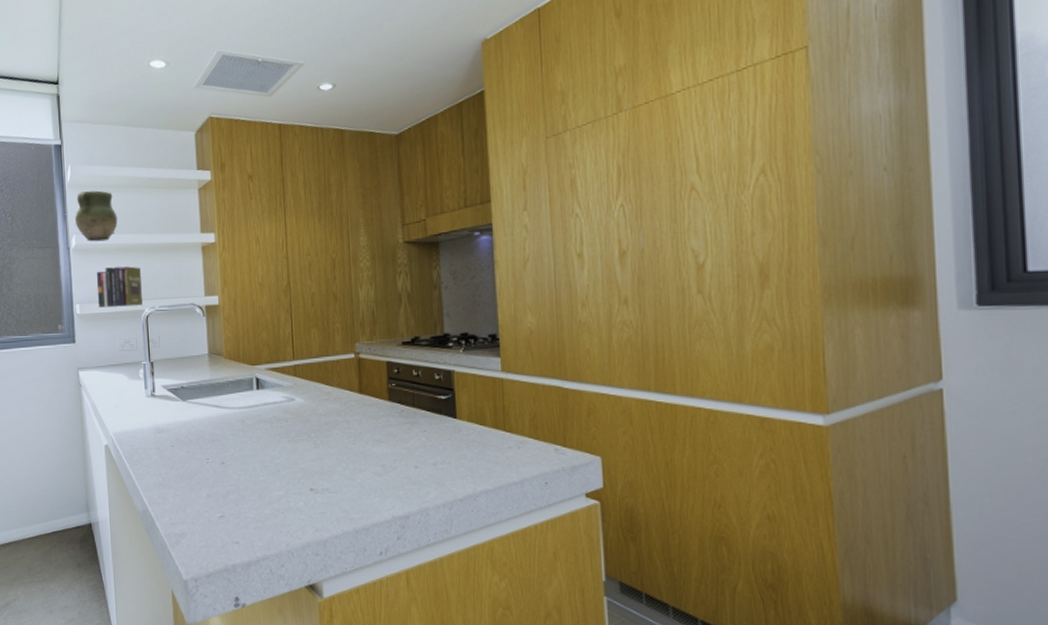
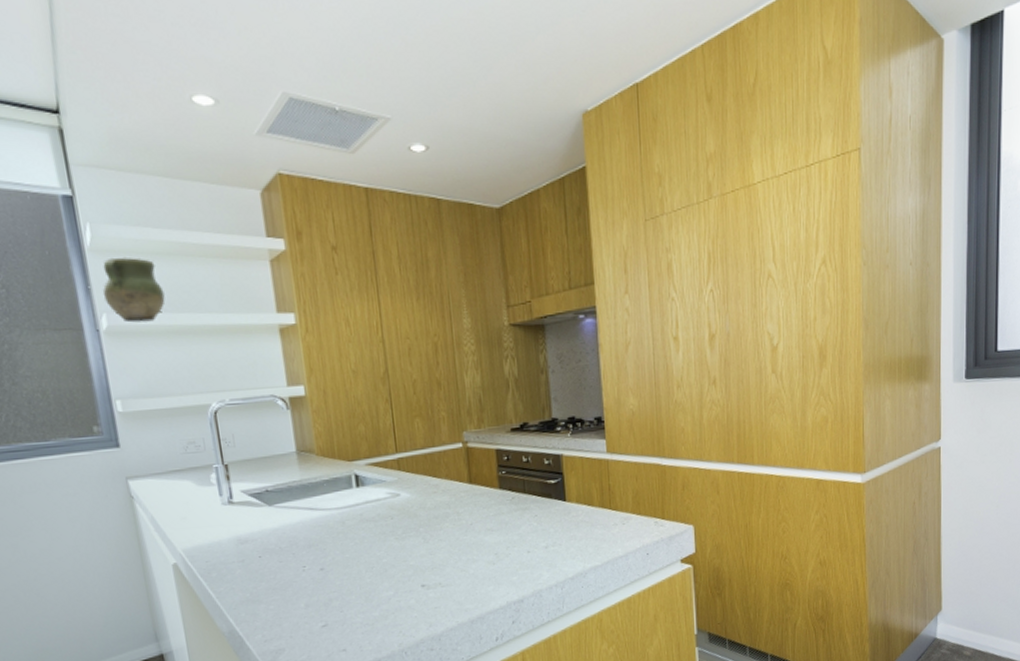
books: present [97,266,142,308] -> none [142,352,208,403]

